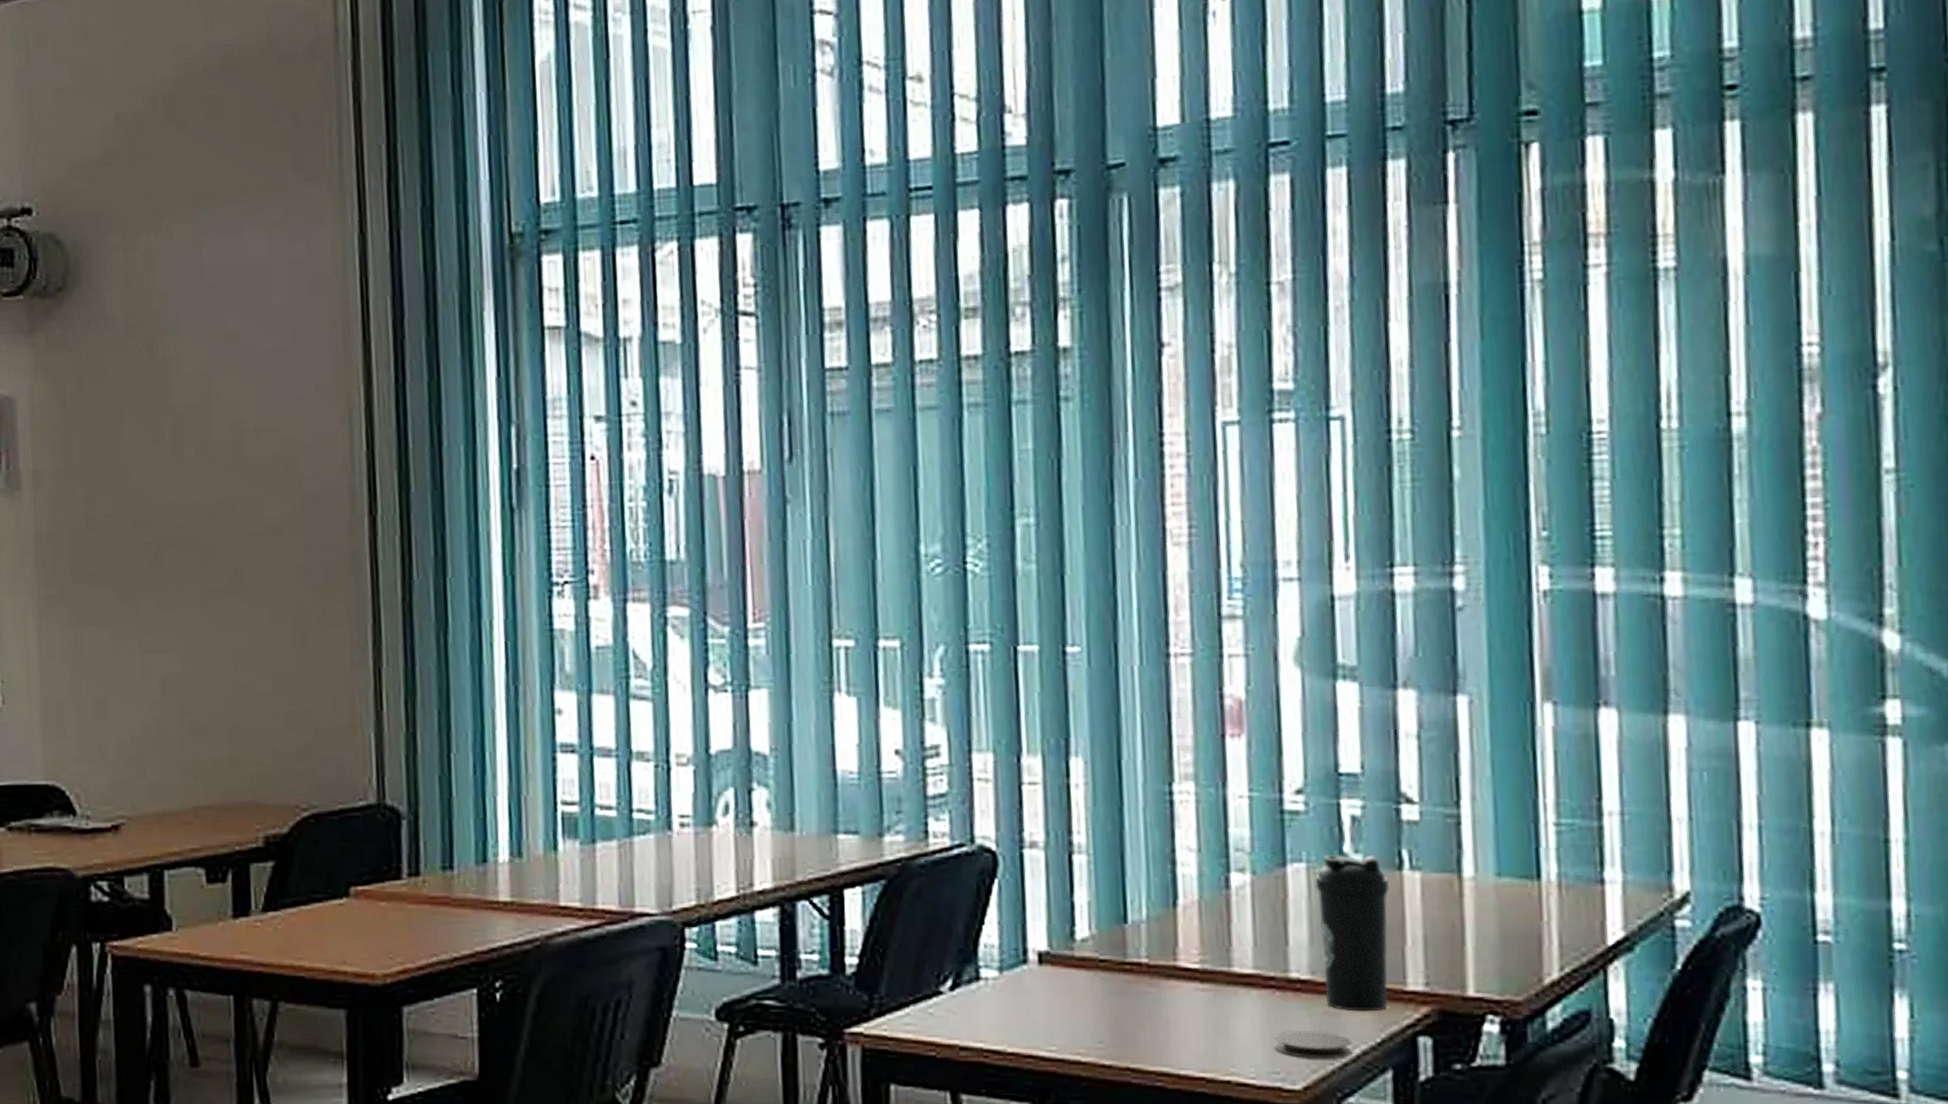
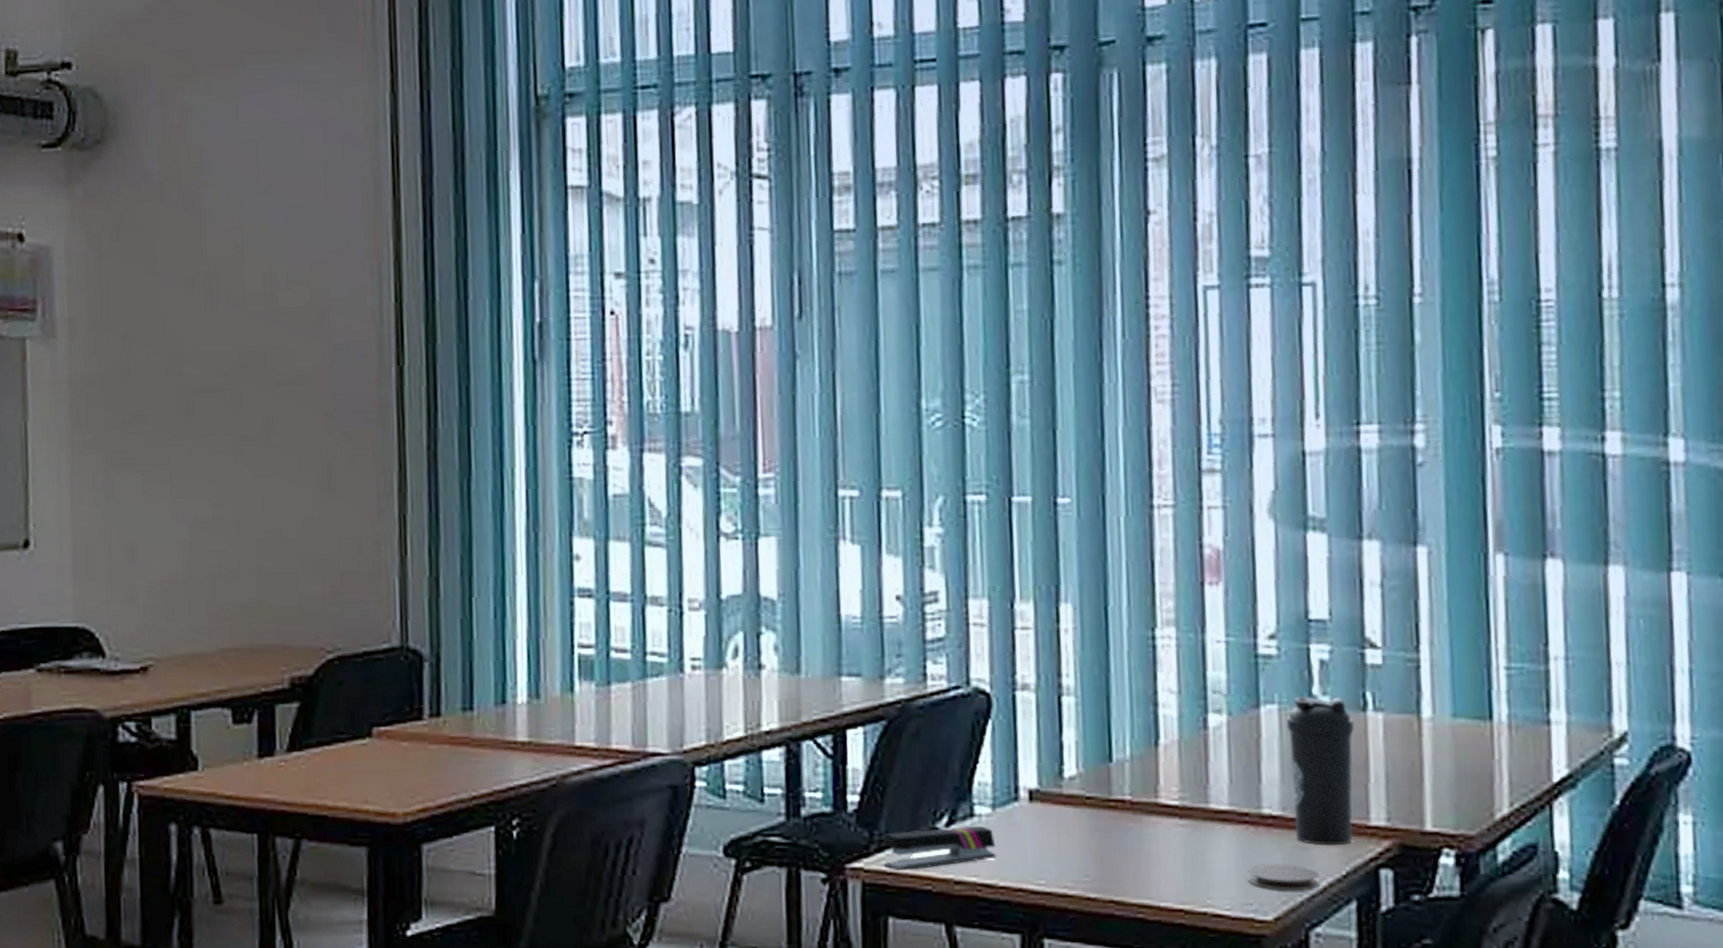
stapler: none [885,989,1004,1035] -> present [884,825,996,870]

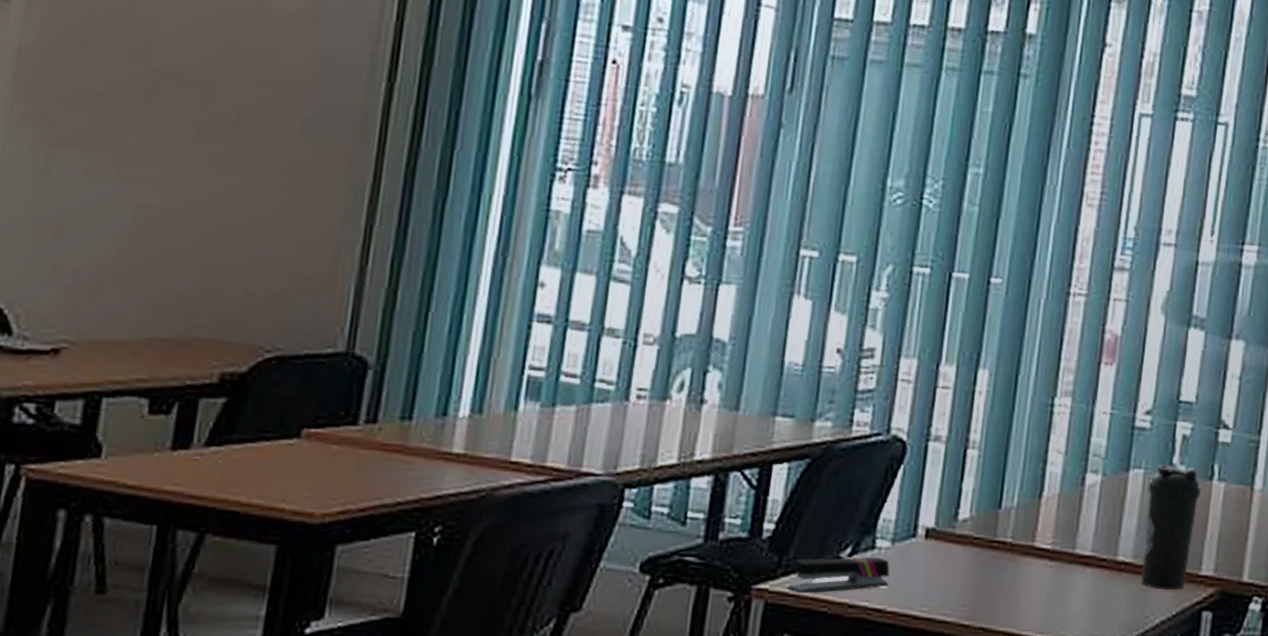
coaster: present [1247,864,1319,891] -> none [1097,602,1154,627]

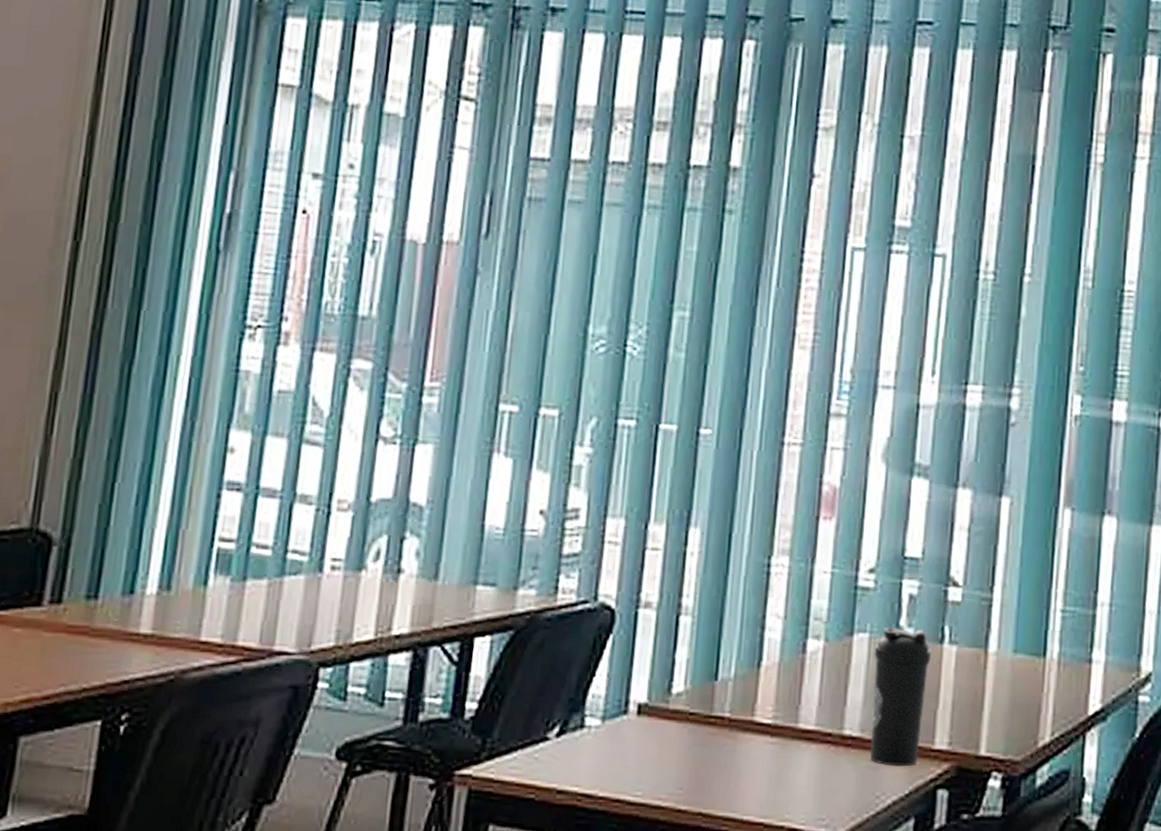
stapler: present [788,557,890,593] -> none [492,737,601,778]

